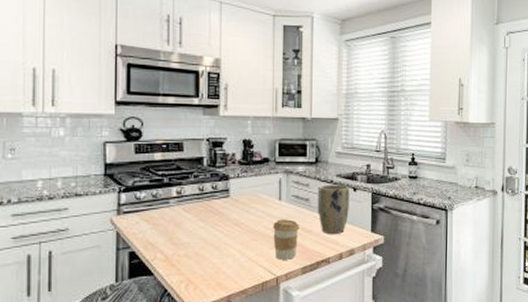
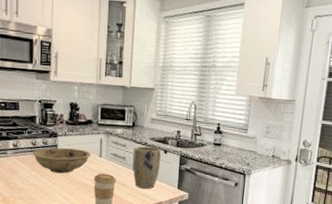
bowl: none [200,193,268,223] -> present [33,148,91,174]

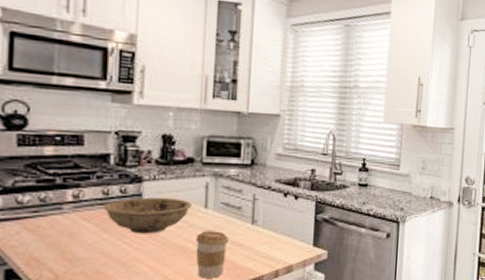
plant pot: present [133,146,161,189] -> none [252,191,290,248]

